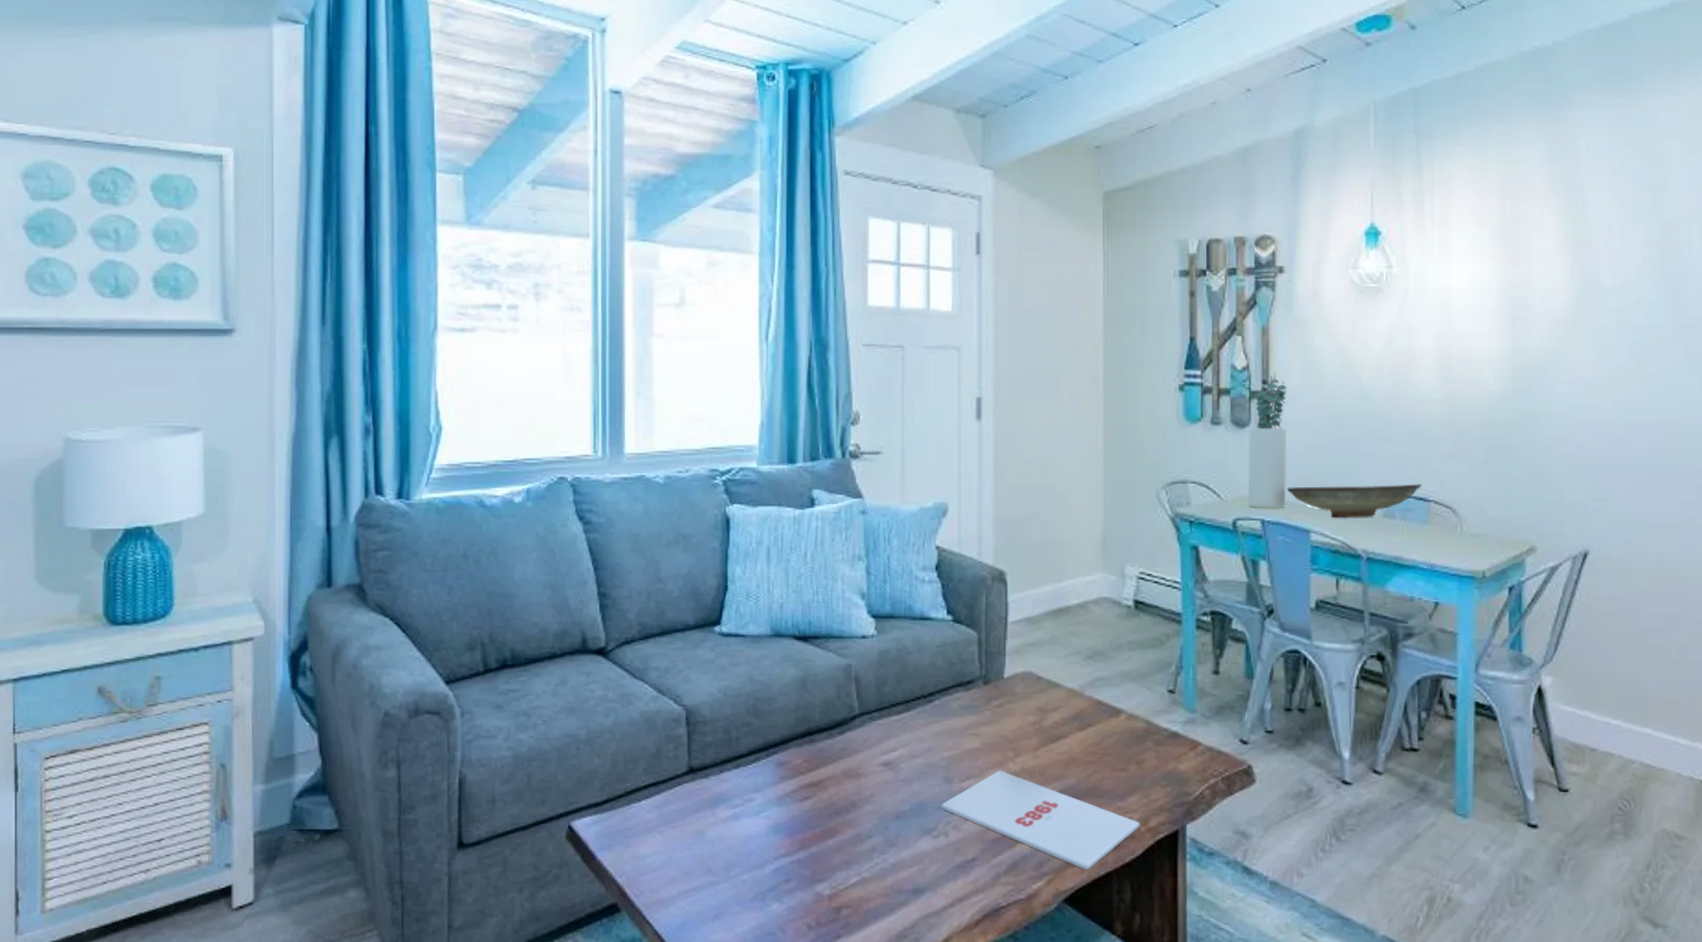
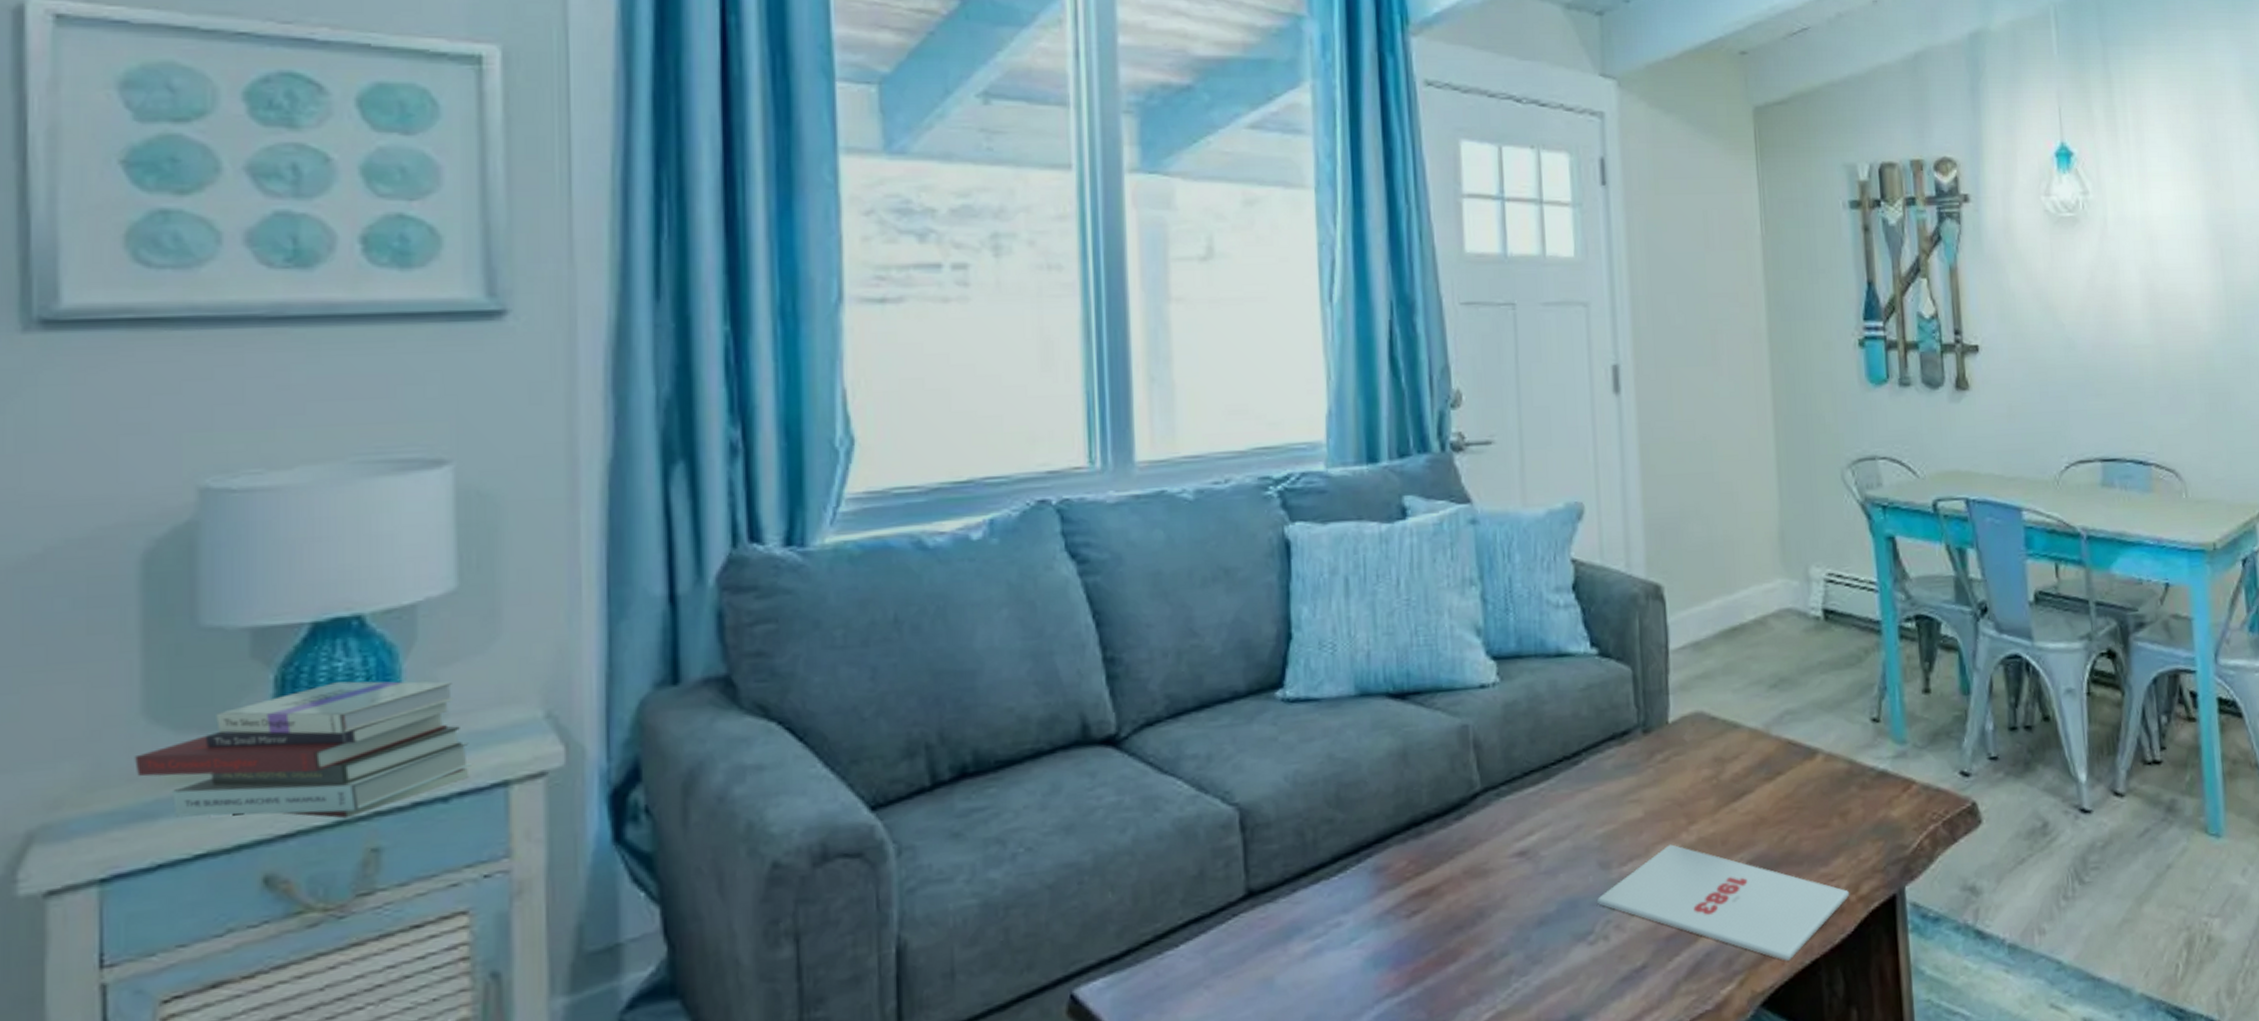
books: none [31,568,211,656] -> present [135,681,471,819]
vase: present [1247,373,1287,509] -> none [1943,321,1992,486]
decorative bowl: present [1286,484,1422,519] -> none [1991,445,2141,491]

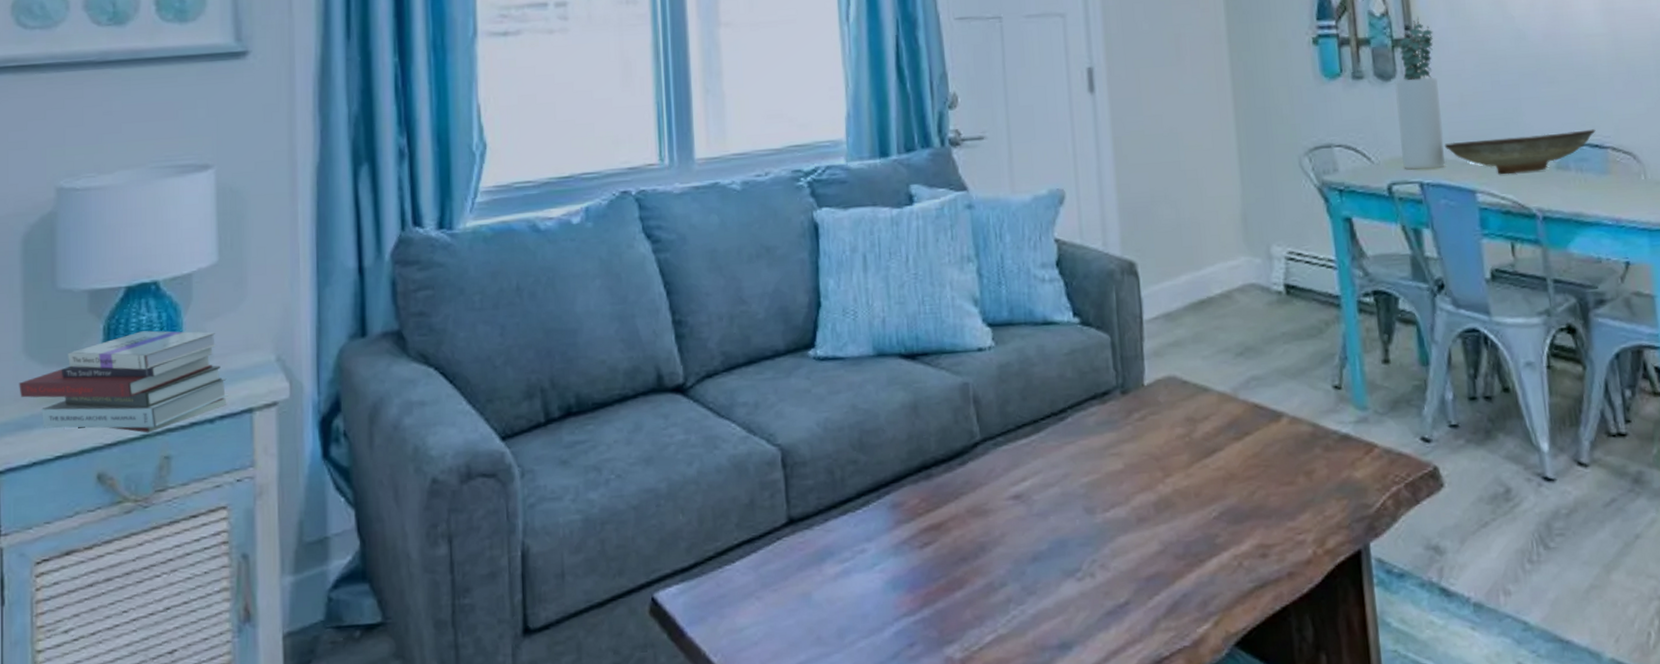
magazine: present [1596,844,1850,962] -> none [1083,494,1317,607]
vase: none [1943,321,1992,486] -> present [1395,17,1445,170]
decorative bowl: none [1991,445,2141,491] -> present [1444,129,1596,175]

